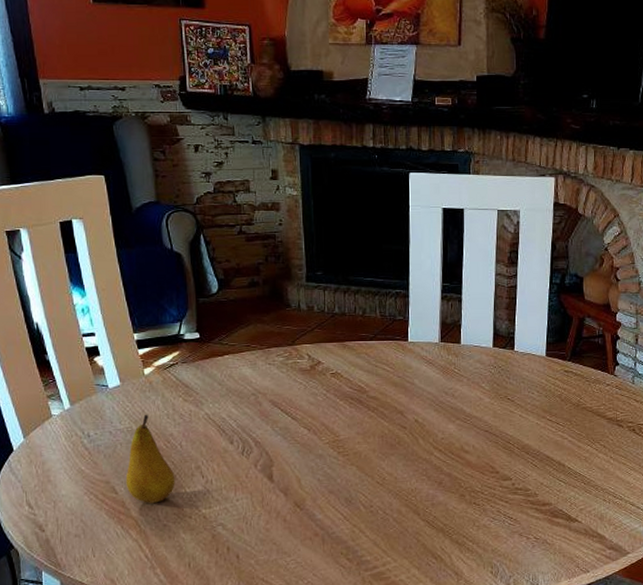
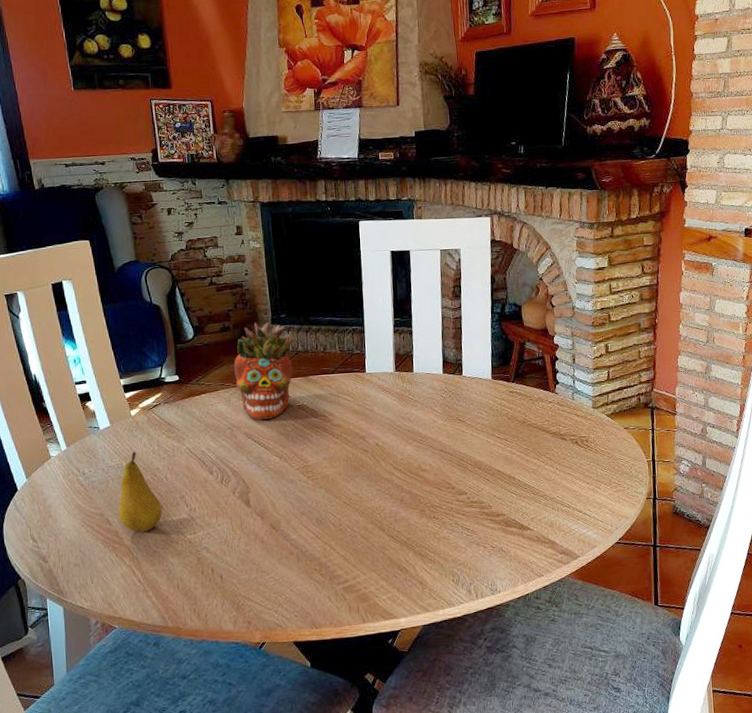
succulent planter: none [262,278,330,388] -> present [234,322,294,421]

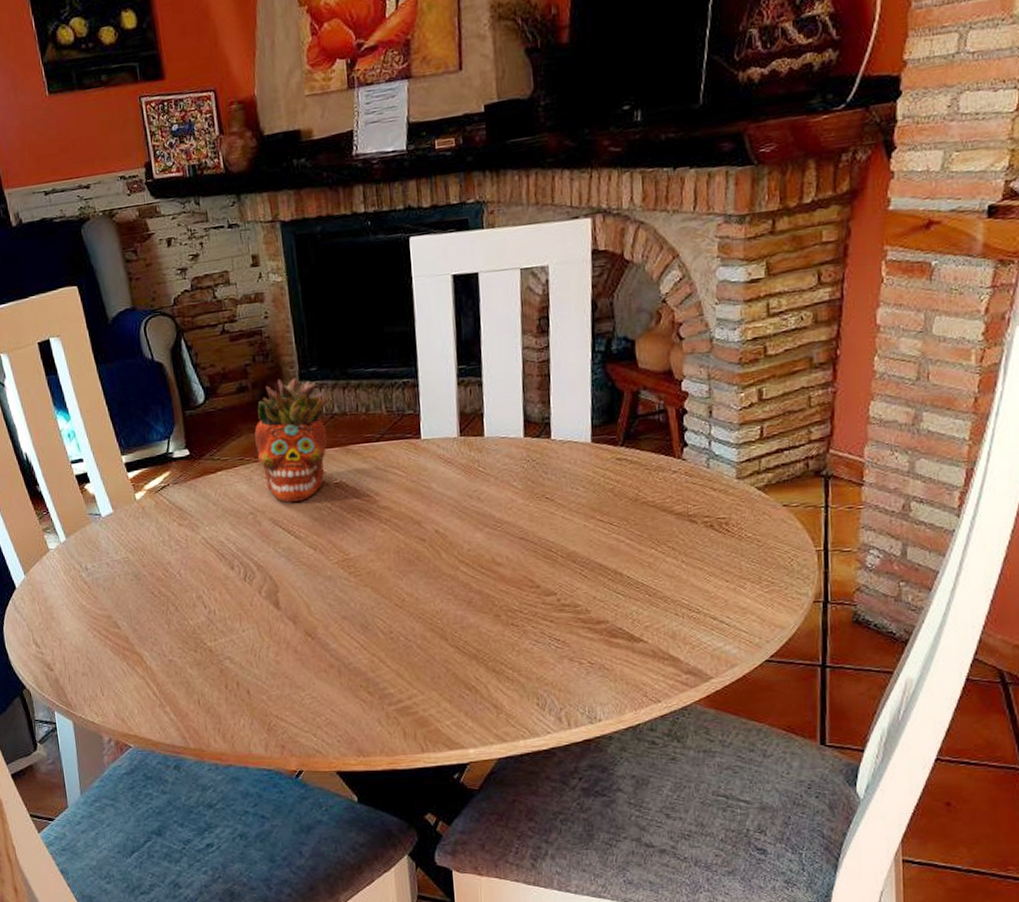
fruit: present [118,451,163,532] -> none [127,542,178,638]

